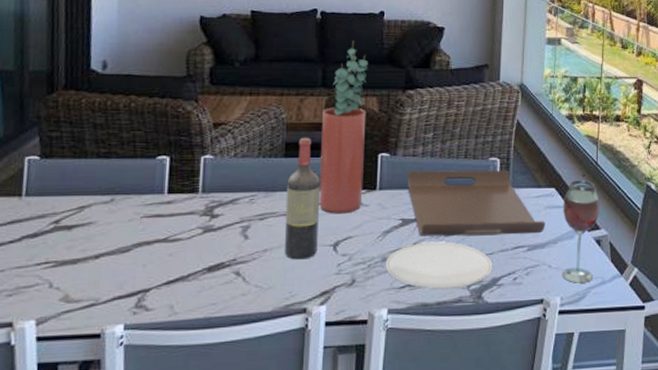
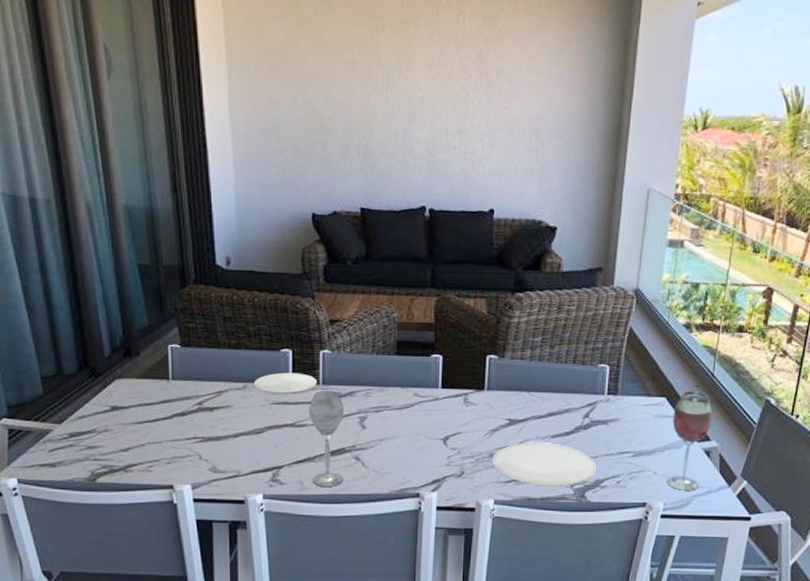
plate: none [123,181,197,205] -> present [253,372,318,394]
wineglass: none [184,198,226,309] -> present [309,390,345,487]
wine bottle: present [283,137,320,260] -> none [398,336,430,450]
vase: present [319,40,368,214] -> none [430,240,477,411]
serving tray: present [408,170,545,237] -> none [515,373,653,441]

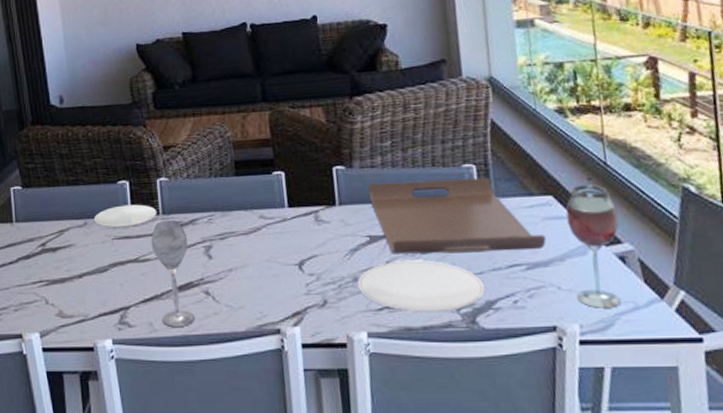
serving tray: none [515,373,653,441] -> present [368,178,546,254]

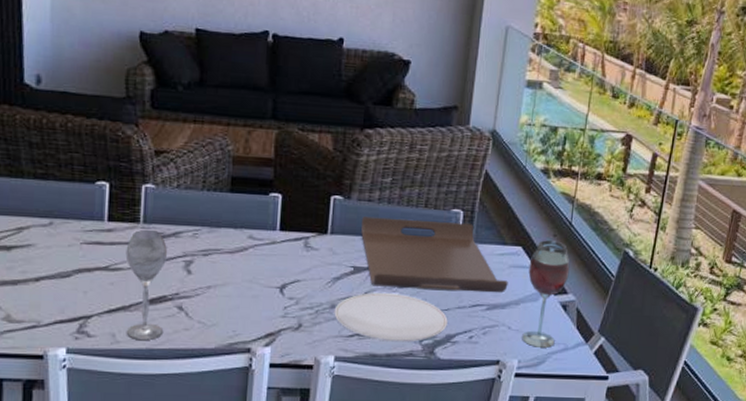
plate: present [94,204,157,228] -> none [61,208,138,233]

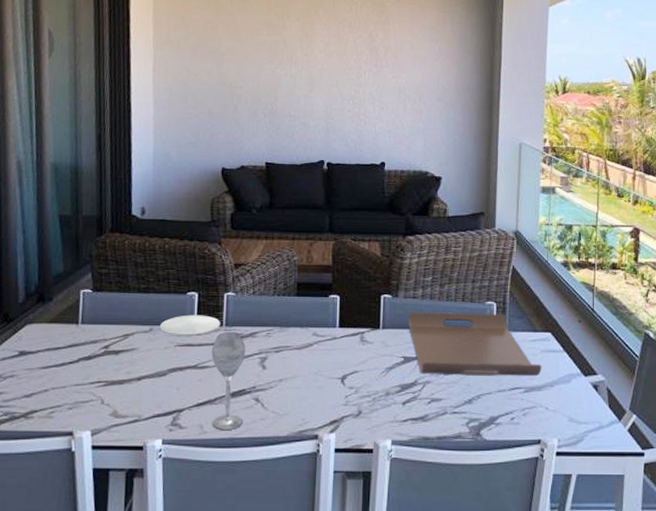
plate: none [61,208,138,233] -> present [159,315,221,336]
plate: present [334,293,448,343] -> none [389,380,490,425]
wineglass: present [522,240,570,348] -> none [559,326,597,426]

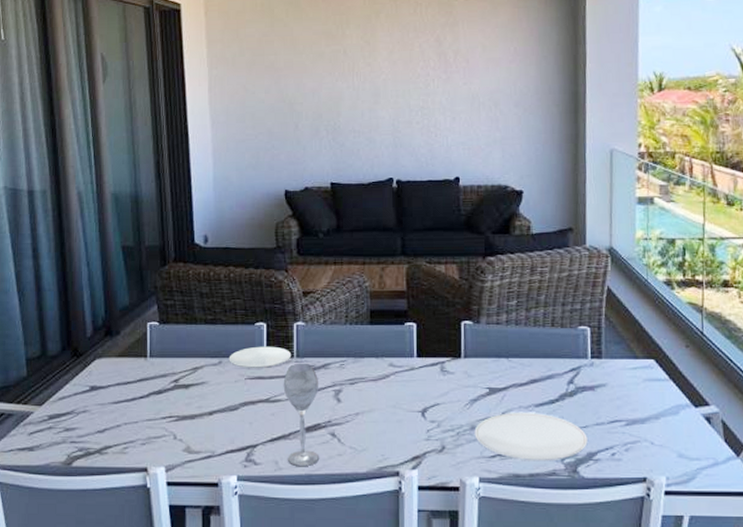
plate: none [389,380,490,425] -> present [474,413,588,462]
serving tray: present [409,312,542,376] -> none [493,339,645,408]

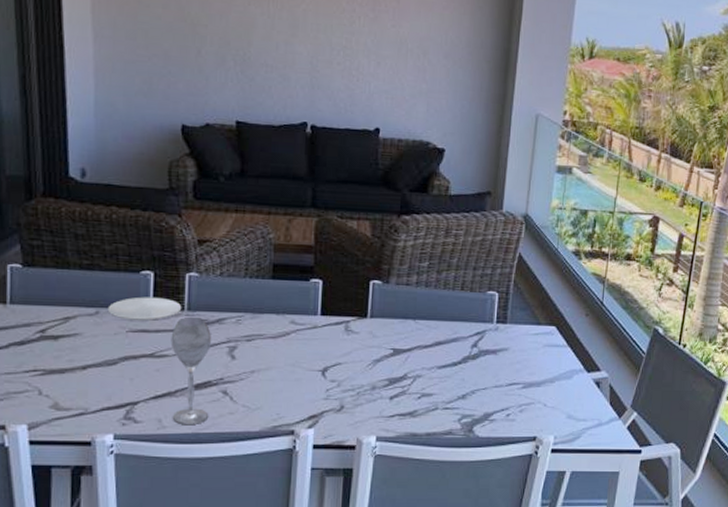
plate: present [474,413,588,462] -> none [375,374,485,421]

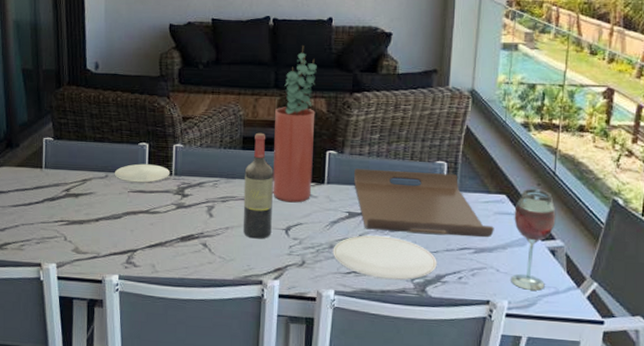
wineglass: present [170,316,212,424] -> none [162,180,194,271]
wine bottle: none [271,259,309,383] -> present [242,132,273,239]
vase: none [308,159,361,340] -> present [273,45,317,203]
plate: none [375,374,485,421] -> present [333,235,437,281]
serving tray: none [400,300,543,372] -> present [354,168,494,238]
wineglass: none [557,319,602,424] -> present [511,189,556,291]

